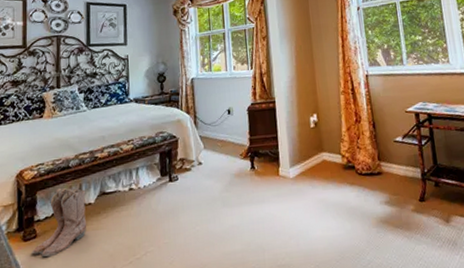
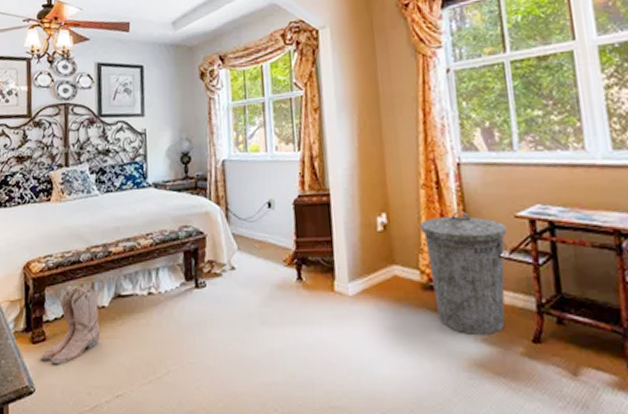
trash can: none [341,109,401,200] -> present [419,210,508,334]

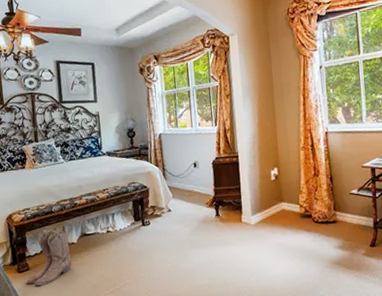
trash can: present [419,210,508,334] -> none [300,164,357,244]

